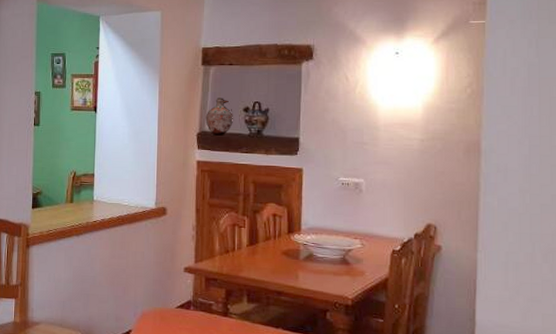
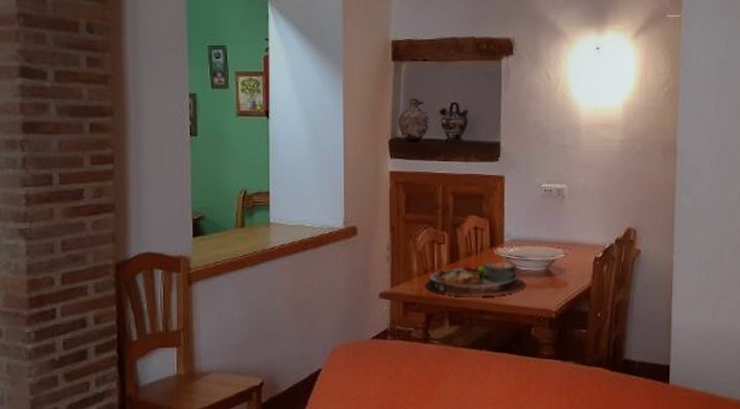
food platter: none [226,247,323,280] -> present [425,261,527,297]

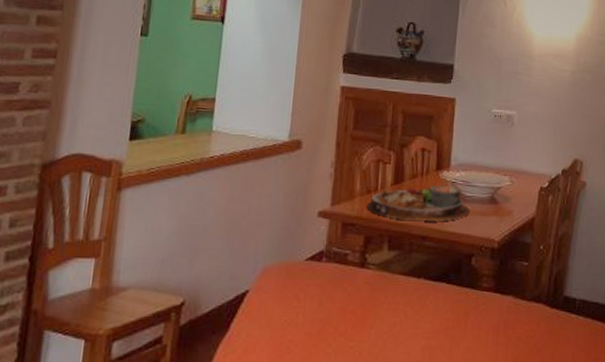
ceramic jug: present [399,98,429,143] -> none [355,15,385,60]

